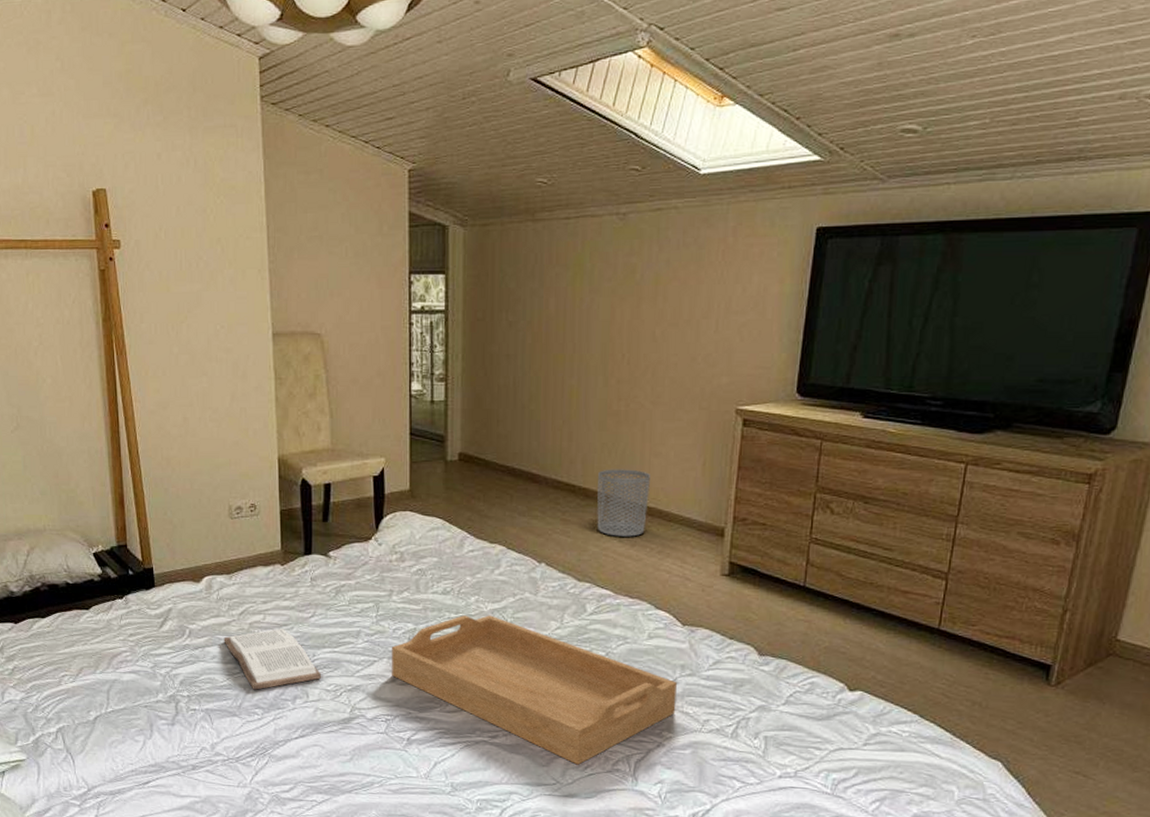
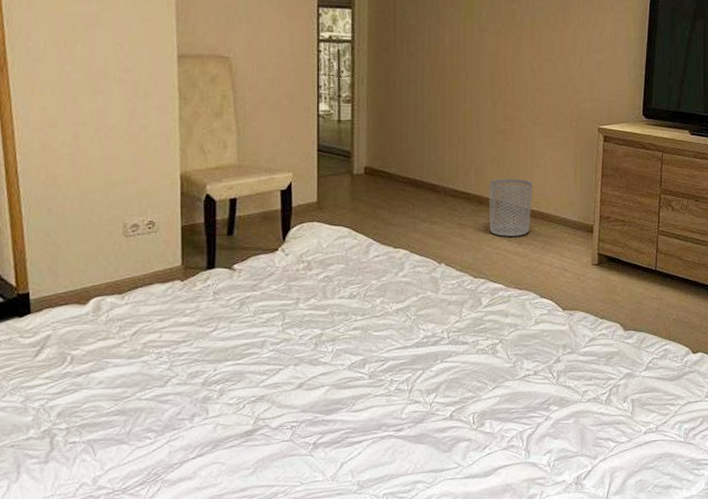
book: present [223,629,321,690] -> none [112,346,222,413]
serving tray: present [392,615,677,765] -> none [298,315,560,447]

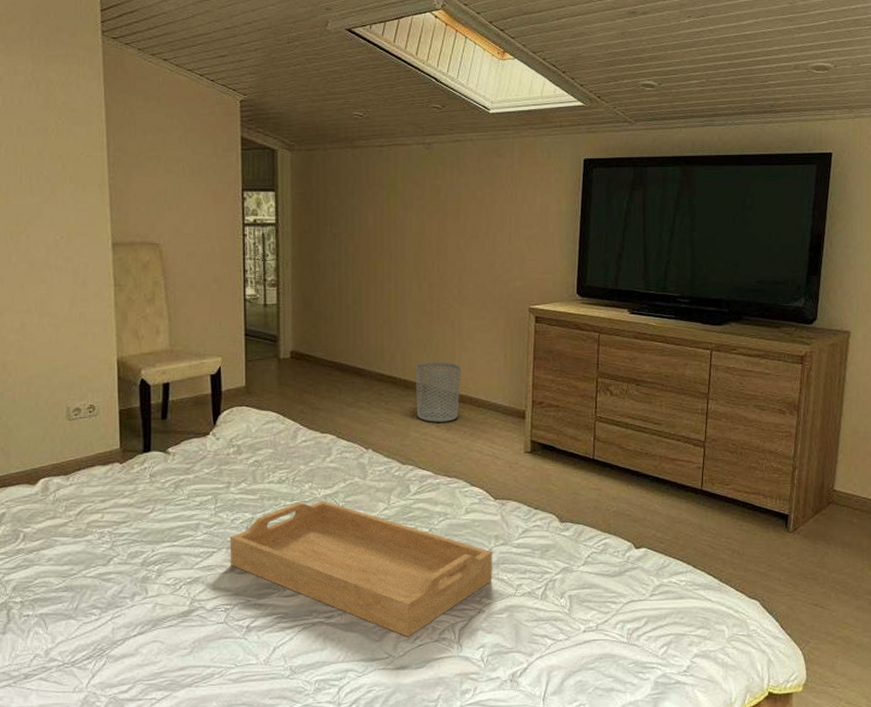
serving tray: none [298,315,560,447] -> present [231,500,492,637]

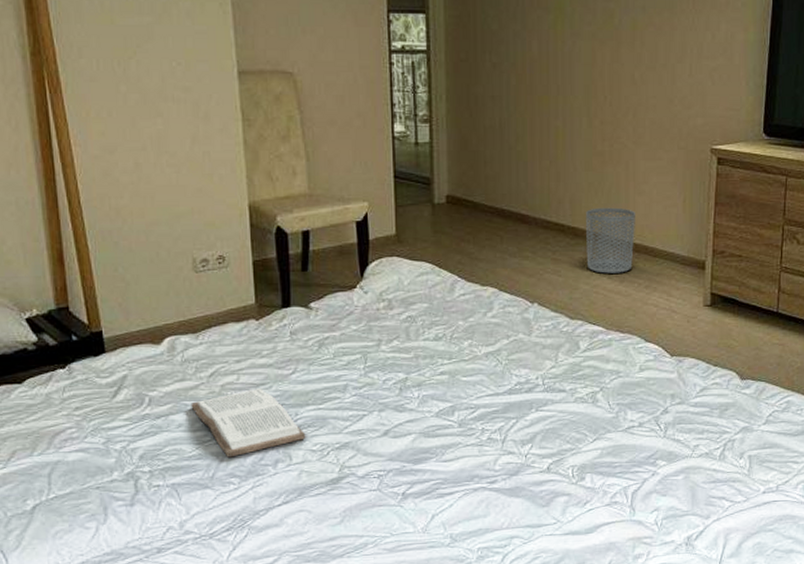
book: none [60,526,160,590] -> present [191,389,305,458]
serving tray: present [231,500,492,637] -> none [382,359,668,502]

